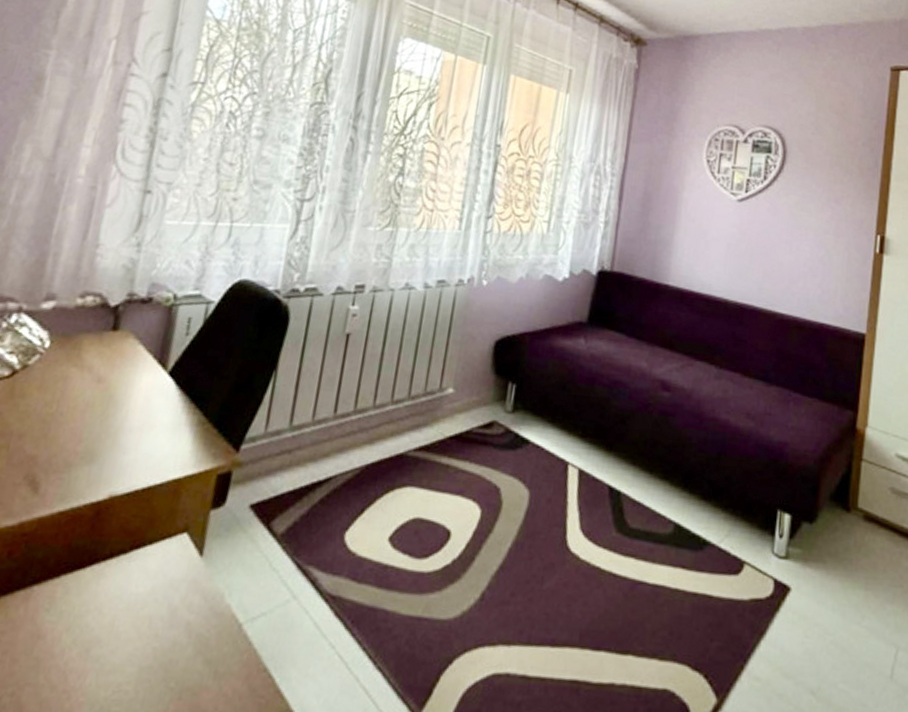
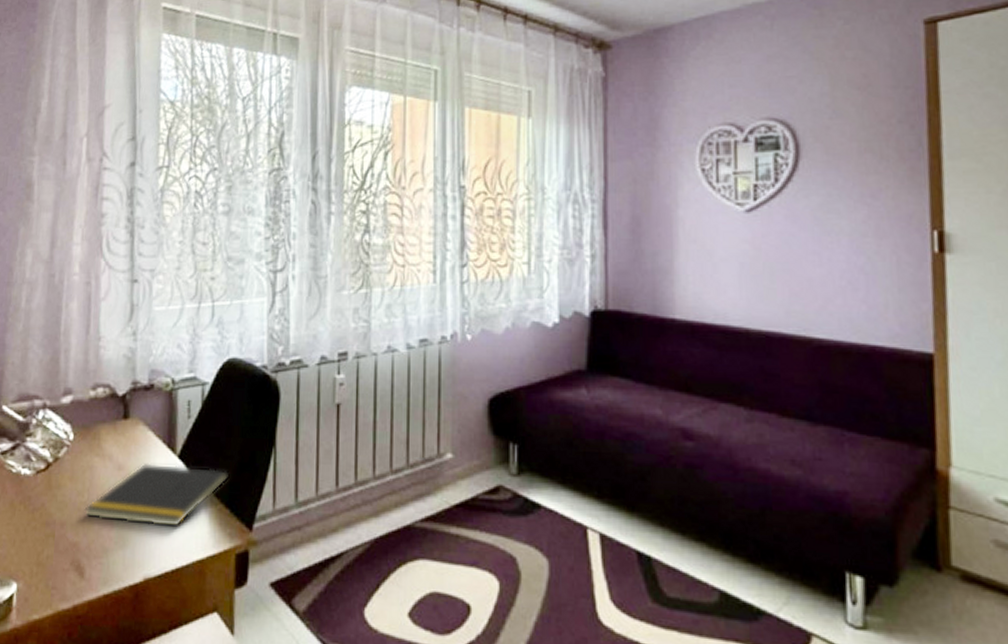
notepad: none [50,377,224,445] -> present [84,463,230,528]

